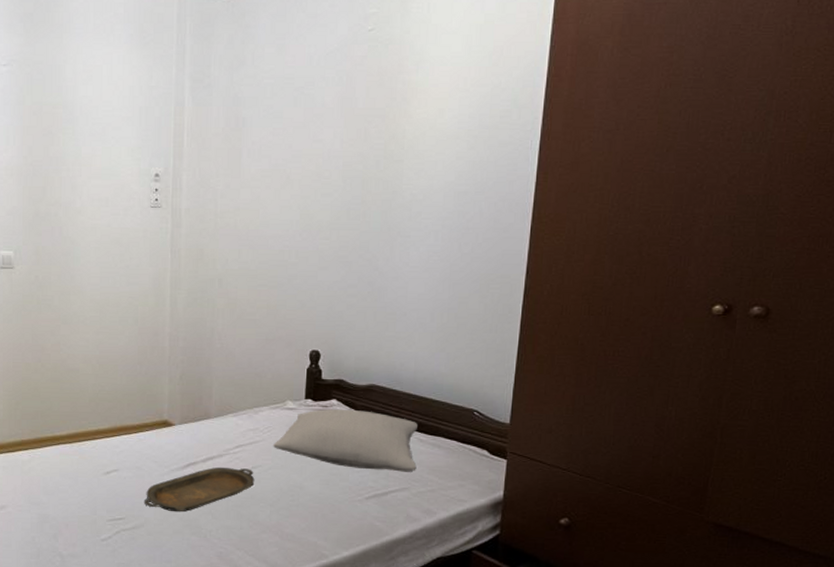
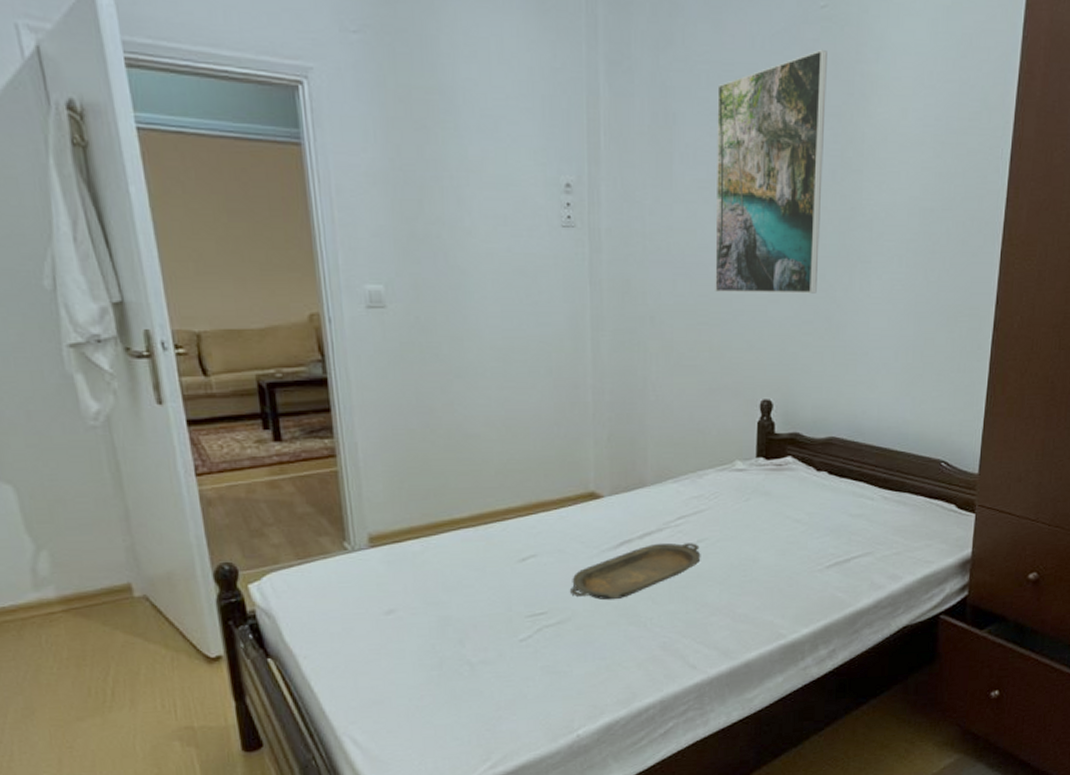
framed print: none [273,63,374,262] -> present [715,49,827,294]
pillow: present [273,409,418,472] -> none [721,466,881,535]

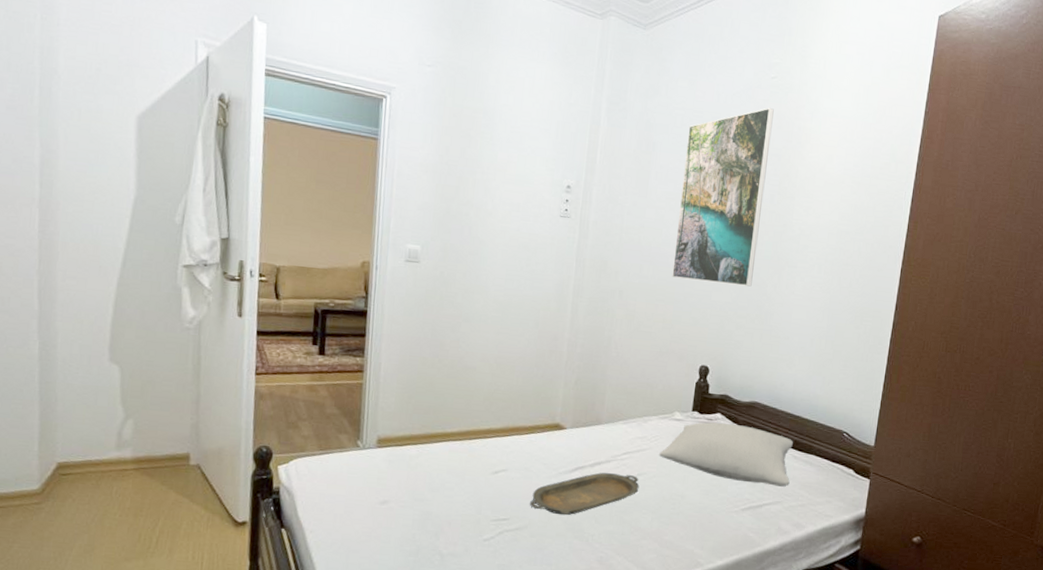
pillow: none [721,466,881,535] -> present [659,422,793,487]

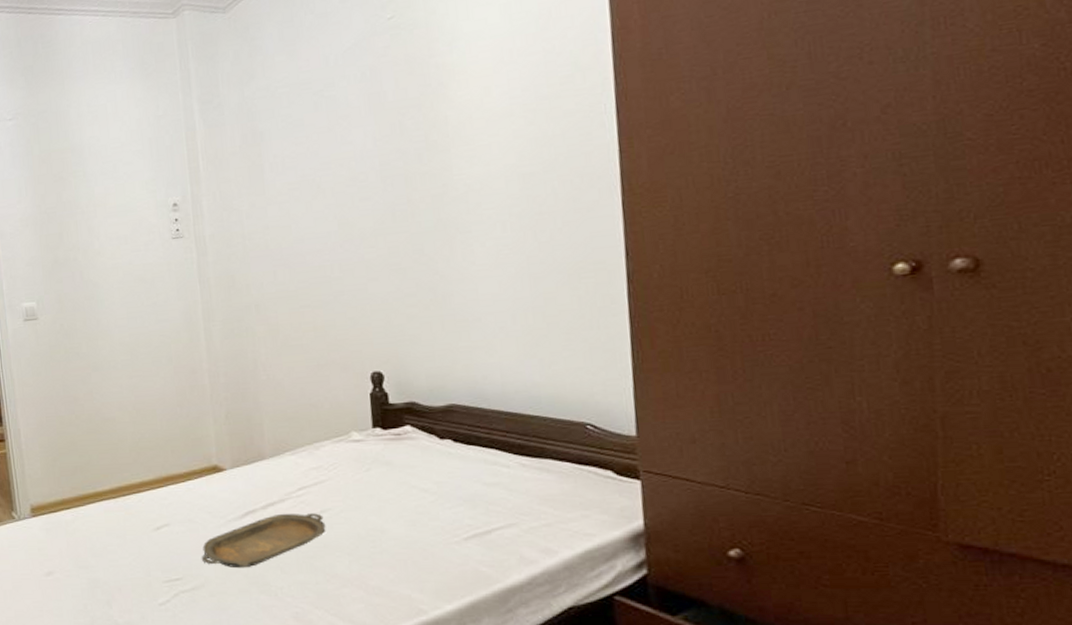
pillow: present [659,422,793,487] -> none [342,435,523,505]
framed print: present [672,107,774,287] -> none [298,53,417,277]

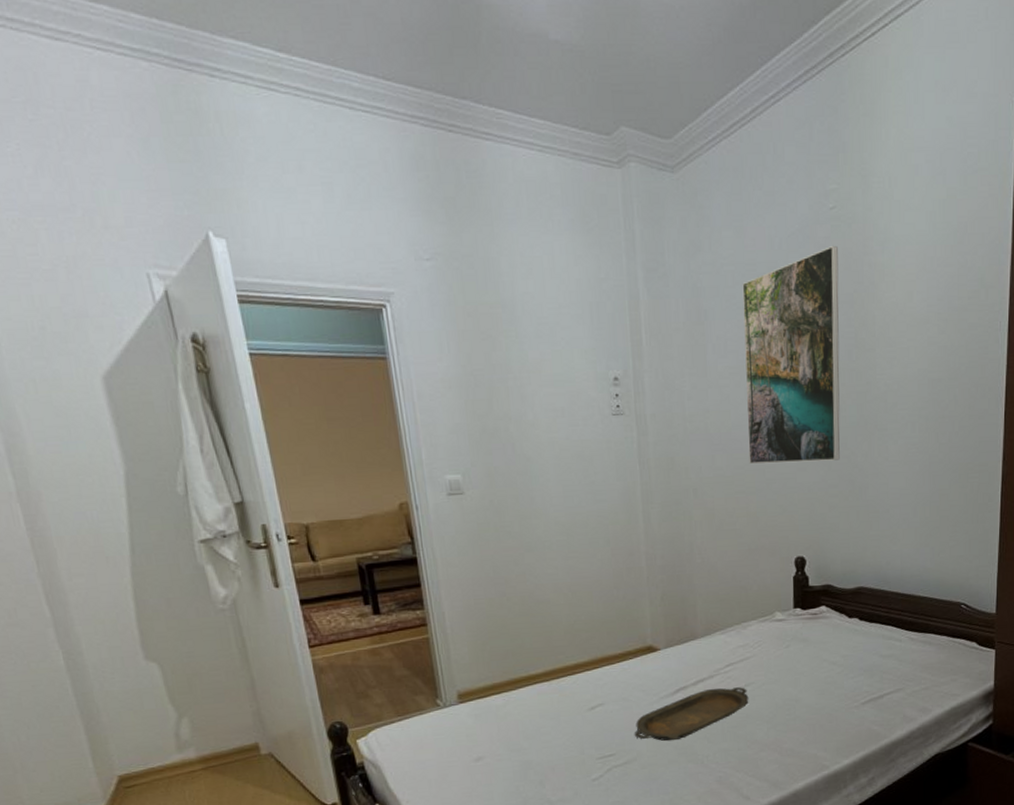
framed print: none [298,53,417,277] -> present [742,245,840,464]

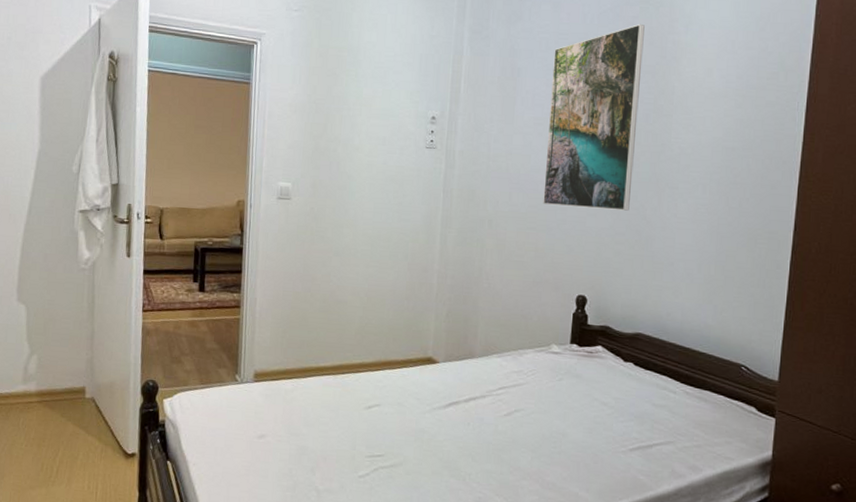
serving tray: present [634,687,749,741] -> none [403,408,517,453]

